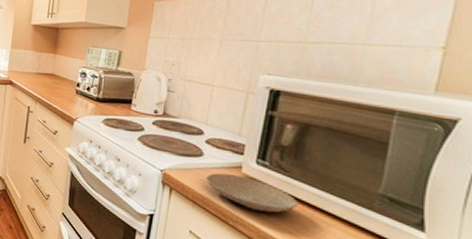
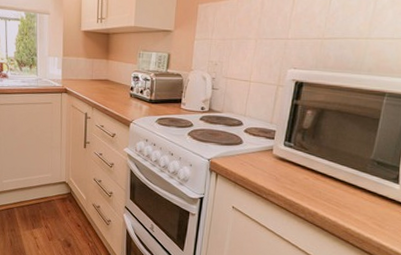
plate: present [206,173,298,213] -> none [245,156,315,184]

